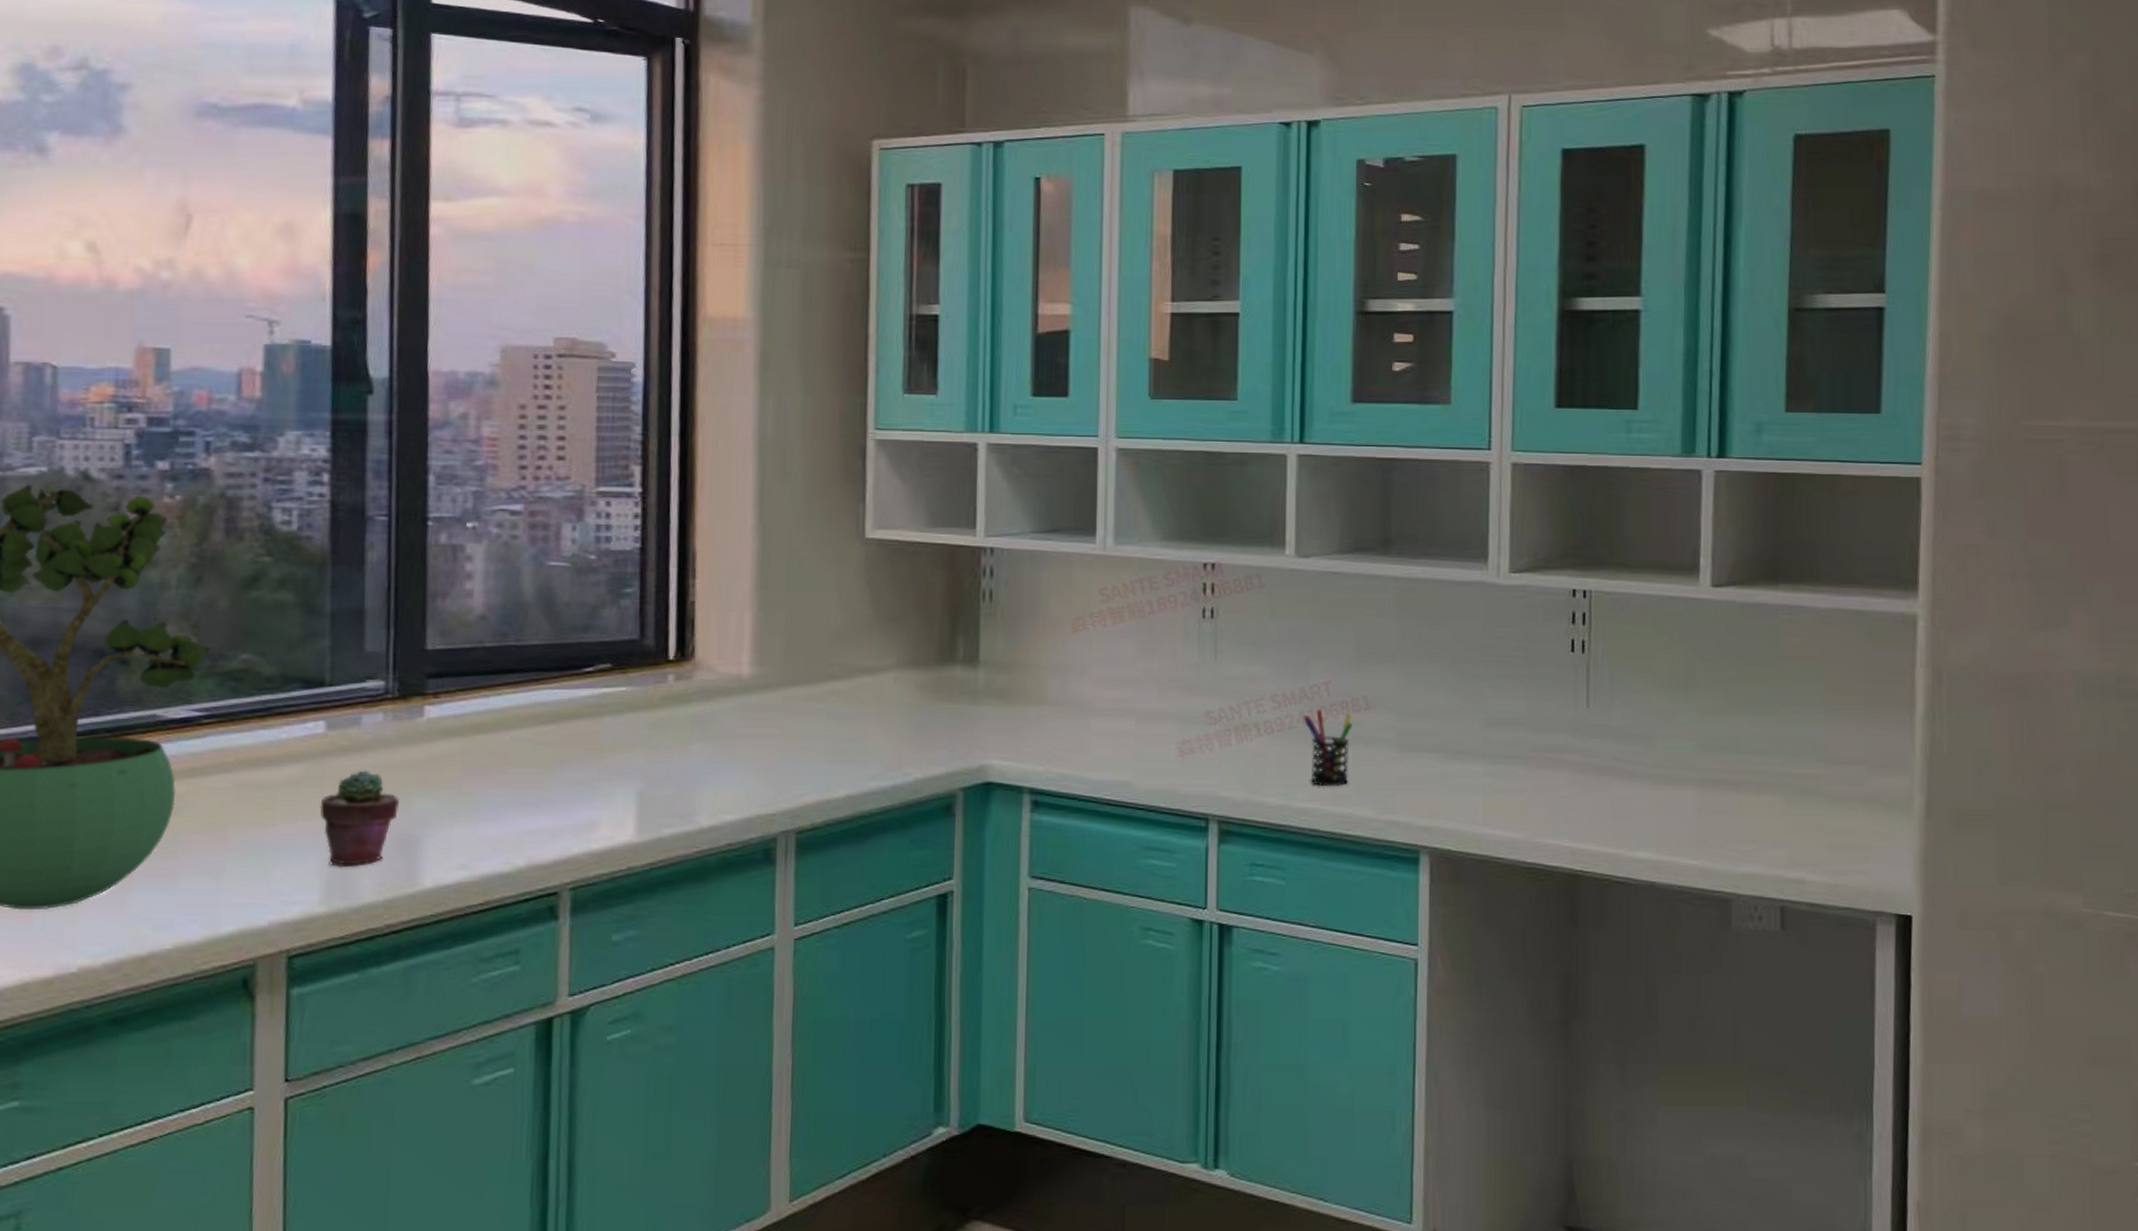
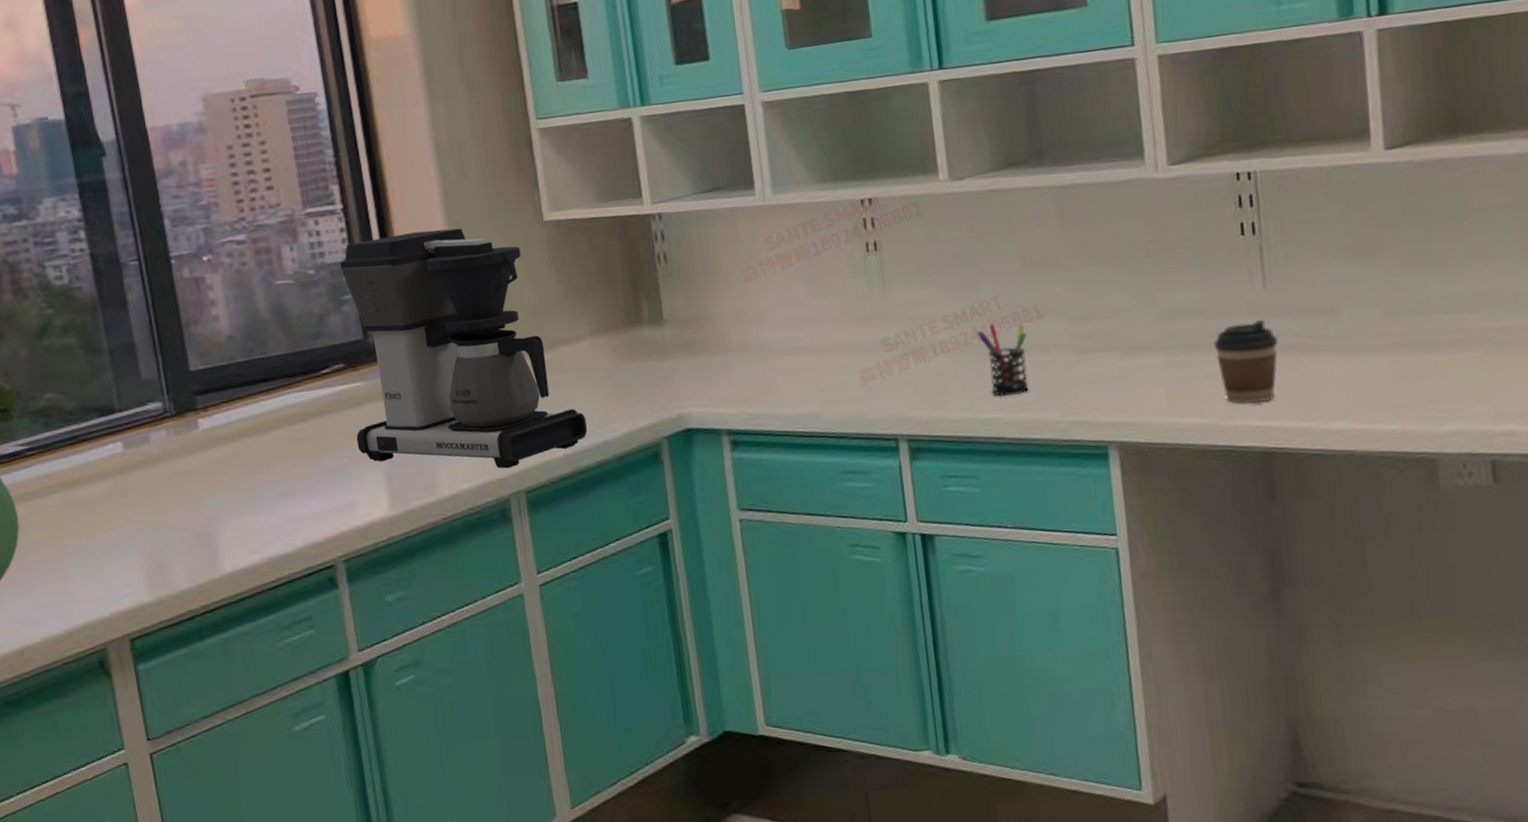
potted succulent: present [319,770,399,868] -> none [131,479,193,563]
coffee maker: none [610,530,877,804] -> present [340,228,587,469]
coffee cup: none [1533,738,1595,823] -> present [1213,319,1278,405]

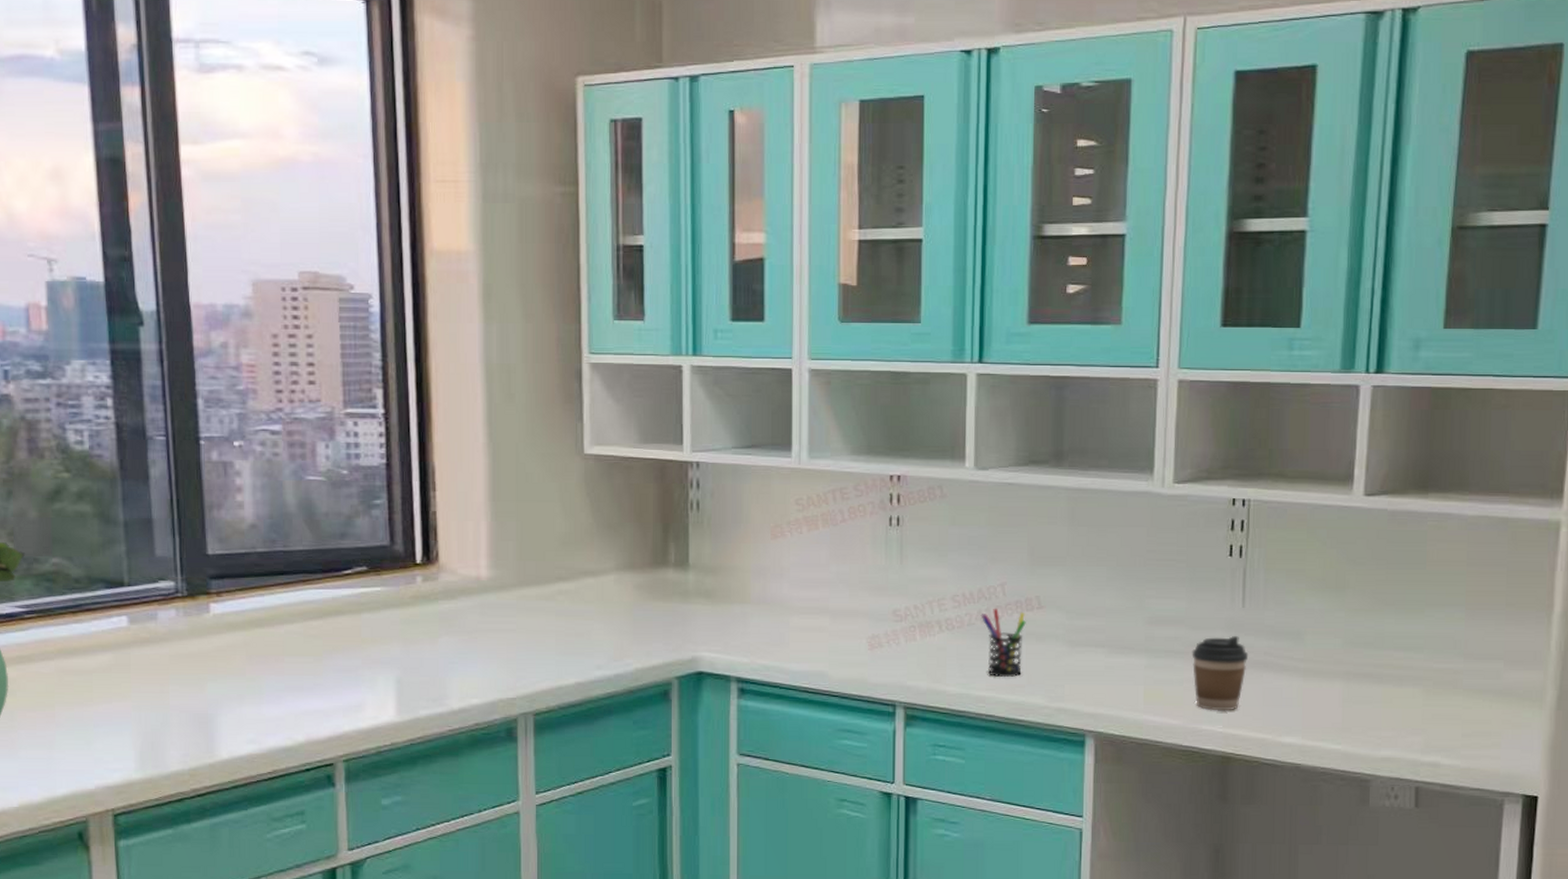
coffee maker: present [340,228,587,469] -> none [371,447,601,689]

